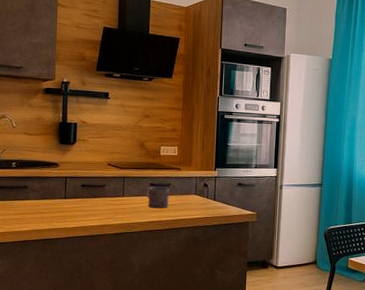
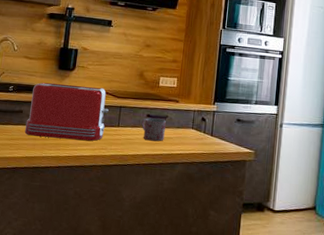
toaster: none [31,158,112,212] -> present [24,83,109,141]

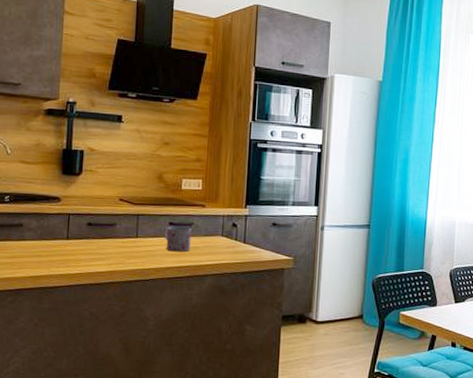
toaster: present [24,83,109,141] -> none [26,191,124,255]

